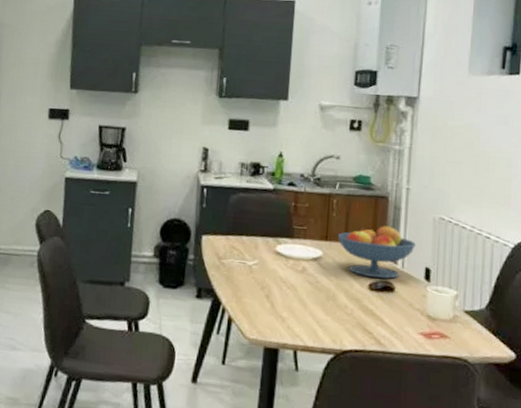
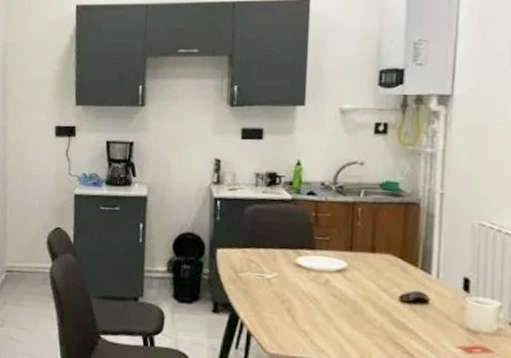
fruit bowl: present [337,226,416,279] -> none [363,234,452,290]

